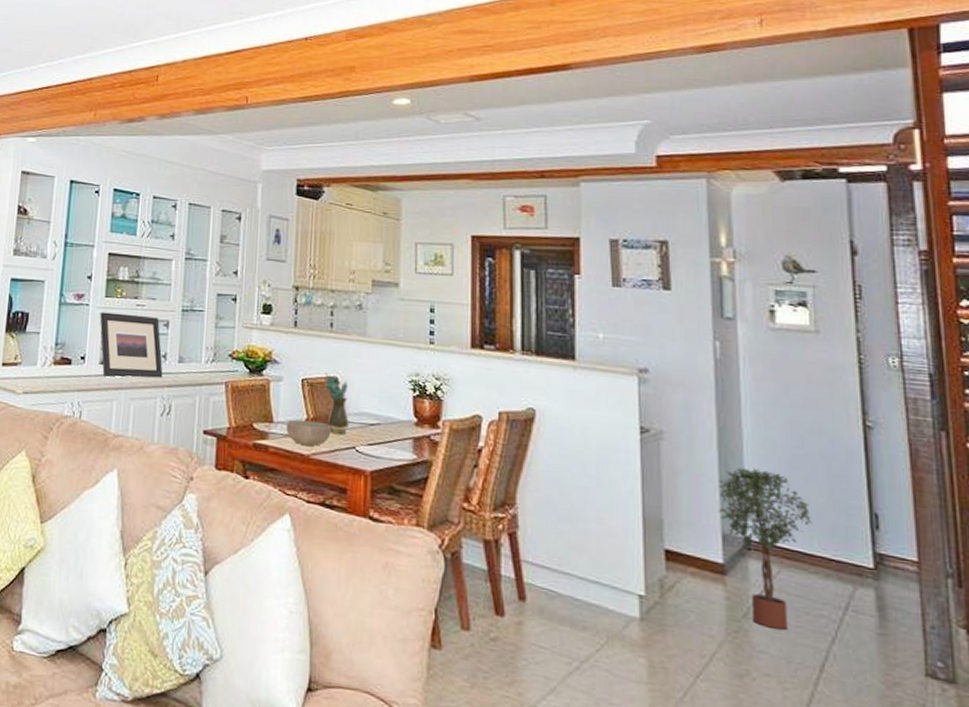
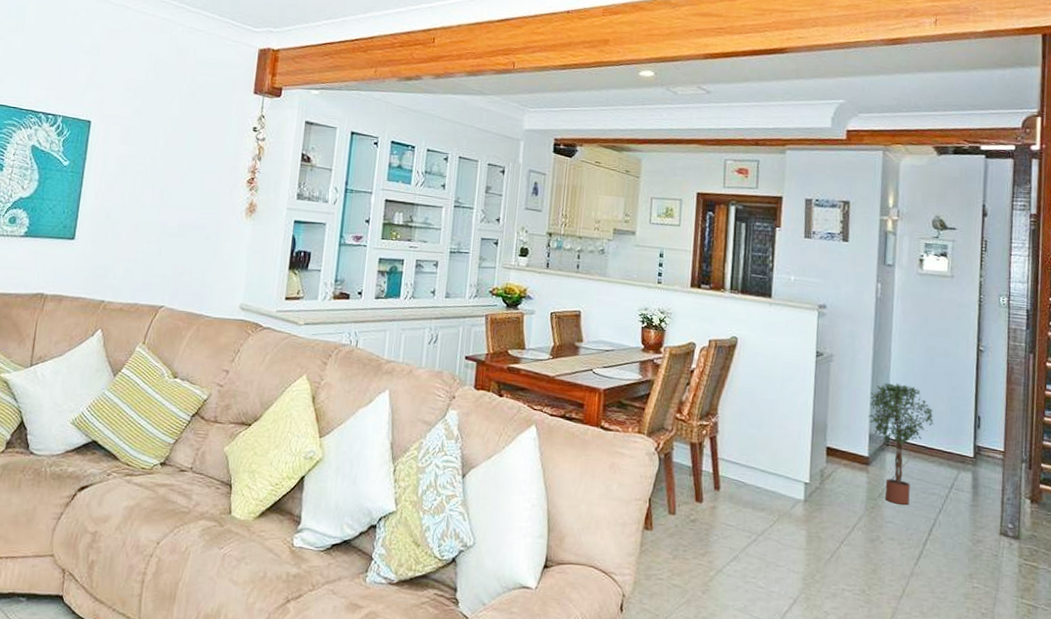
picture frame: present [100,312,163,379] -> none [376,252,432,312]
bowl: present [286,419,331,447] -> none [536,346,574,369]
vase: present [324,373,349,435] -> none [569,308,590,360]

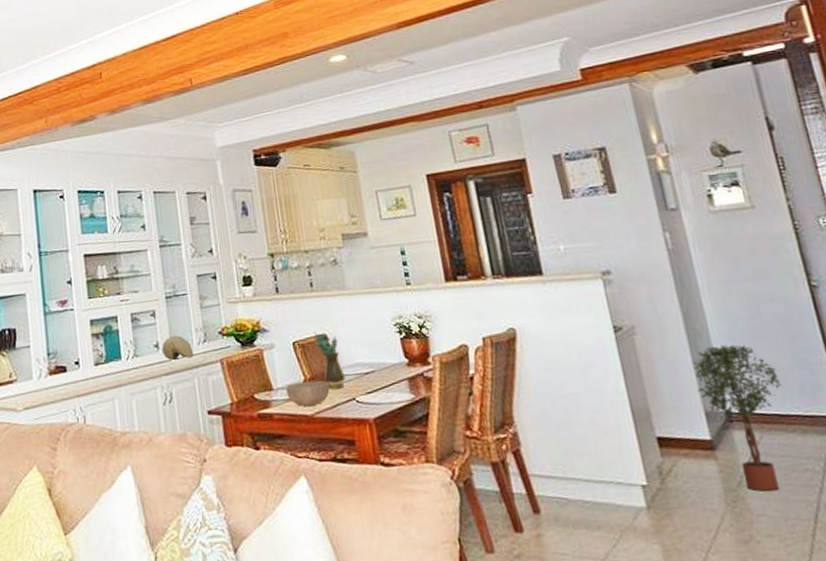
seashell: none [437,286,465,309] -> present [162,335,194,360]
bowl: none [536,346,574,369] -> present [286,380,330,407]
vase: none [569,308,590,360] -> present [313,332,346,390]

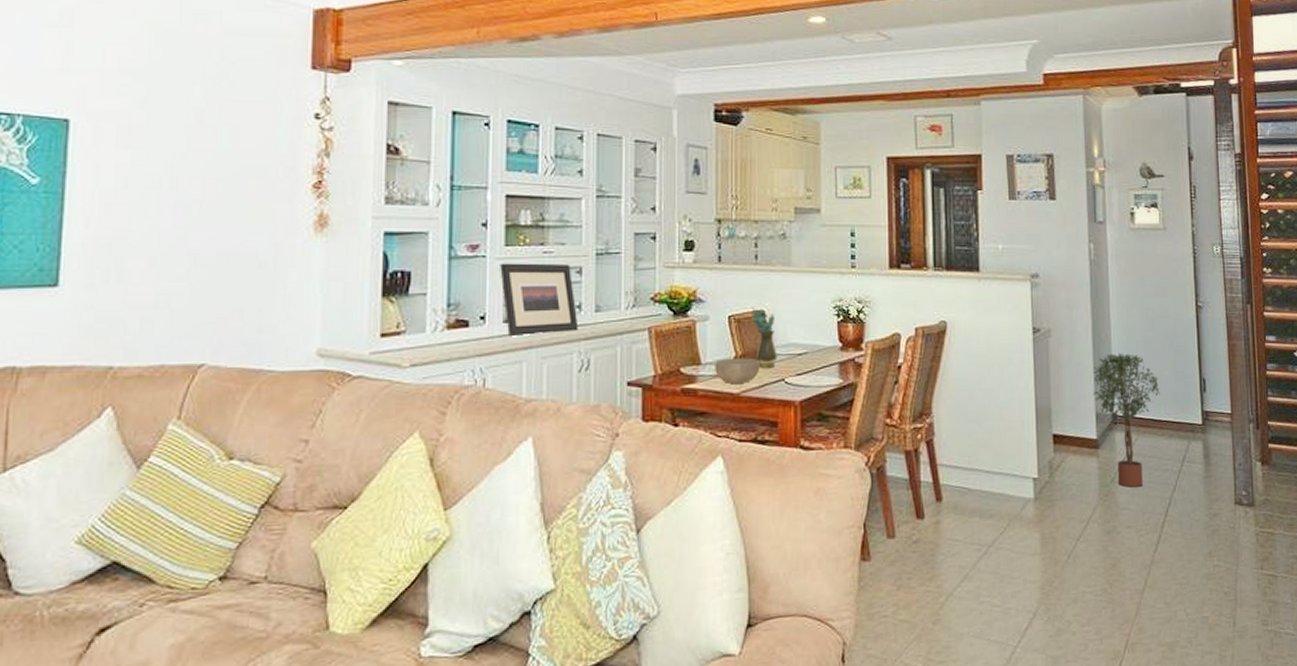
picture frame: none [86,309,159,377] -> present [500,263,579,336]
seashell: present [162,335,194,360] -> none [585,298,620,324]

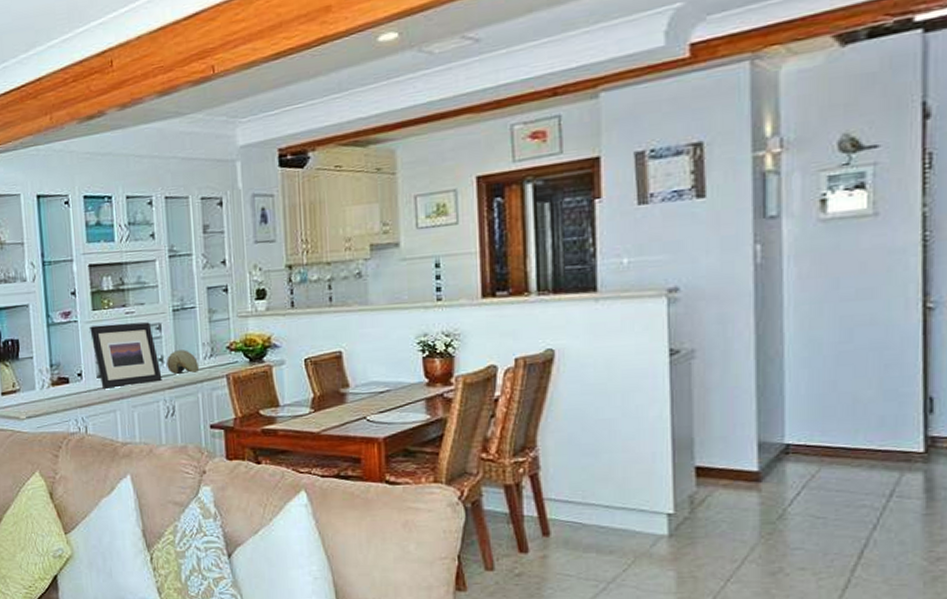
seashell: none [585,298,620,324] -> present [167,350,200,374]
bowl: present [715,358,760,385] -> none [293,398,340,424]
vase: present [751,308,777,369] -> none [328,349,357,408]
potted tree: present [1092,352,1160,487] -> none [754,371,858,525]

